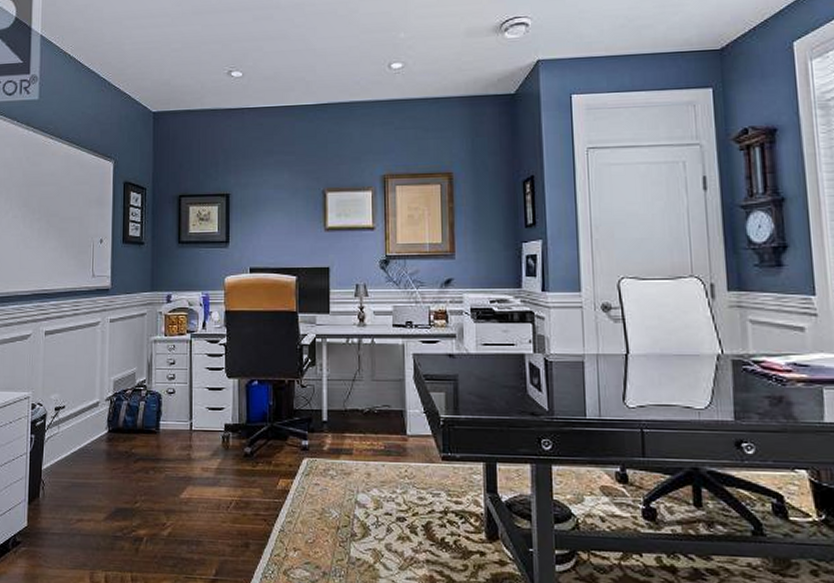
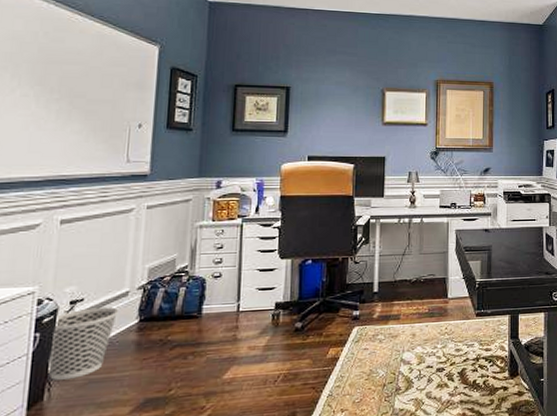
wastebasket: none [41,415,92,480] -> present [47,307,119,380]

